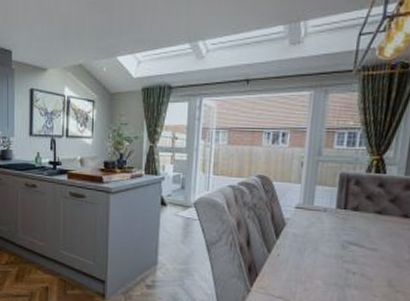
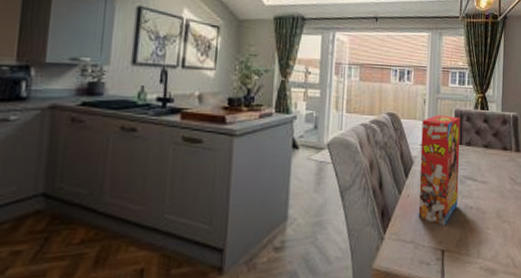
cereal box: none [289,178,346,288] -> present [418,115,460,226]

